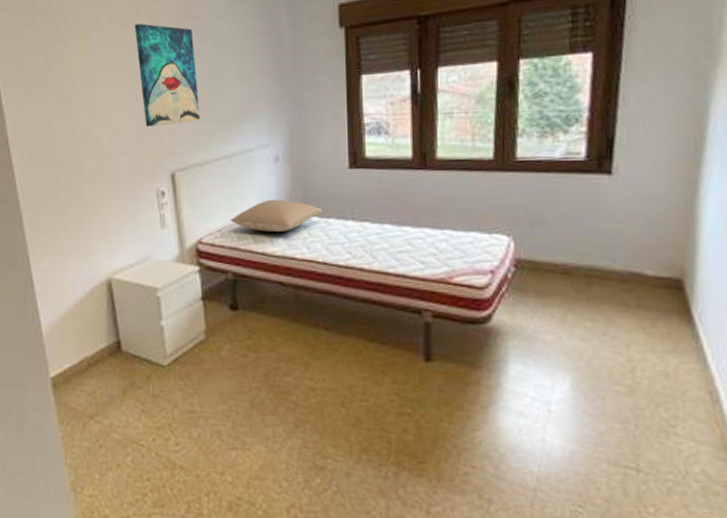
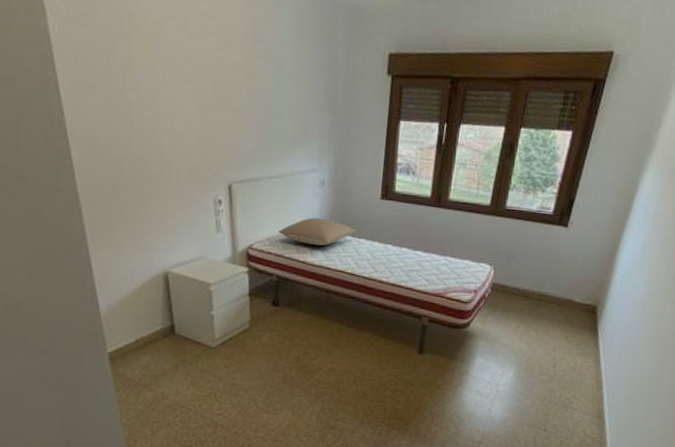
wall art: present [134,23,200,127] -> none [200,36,259,141]

